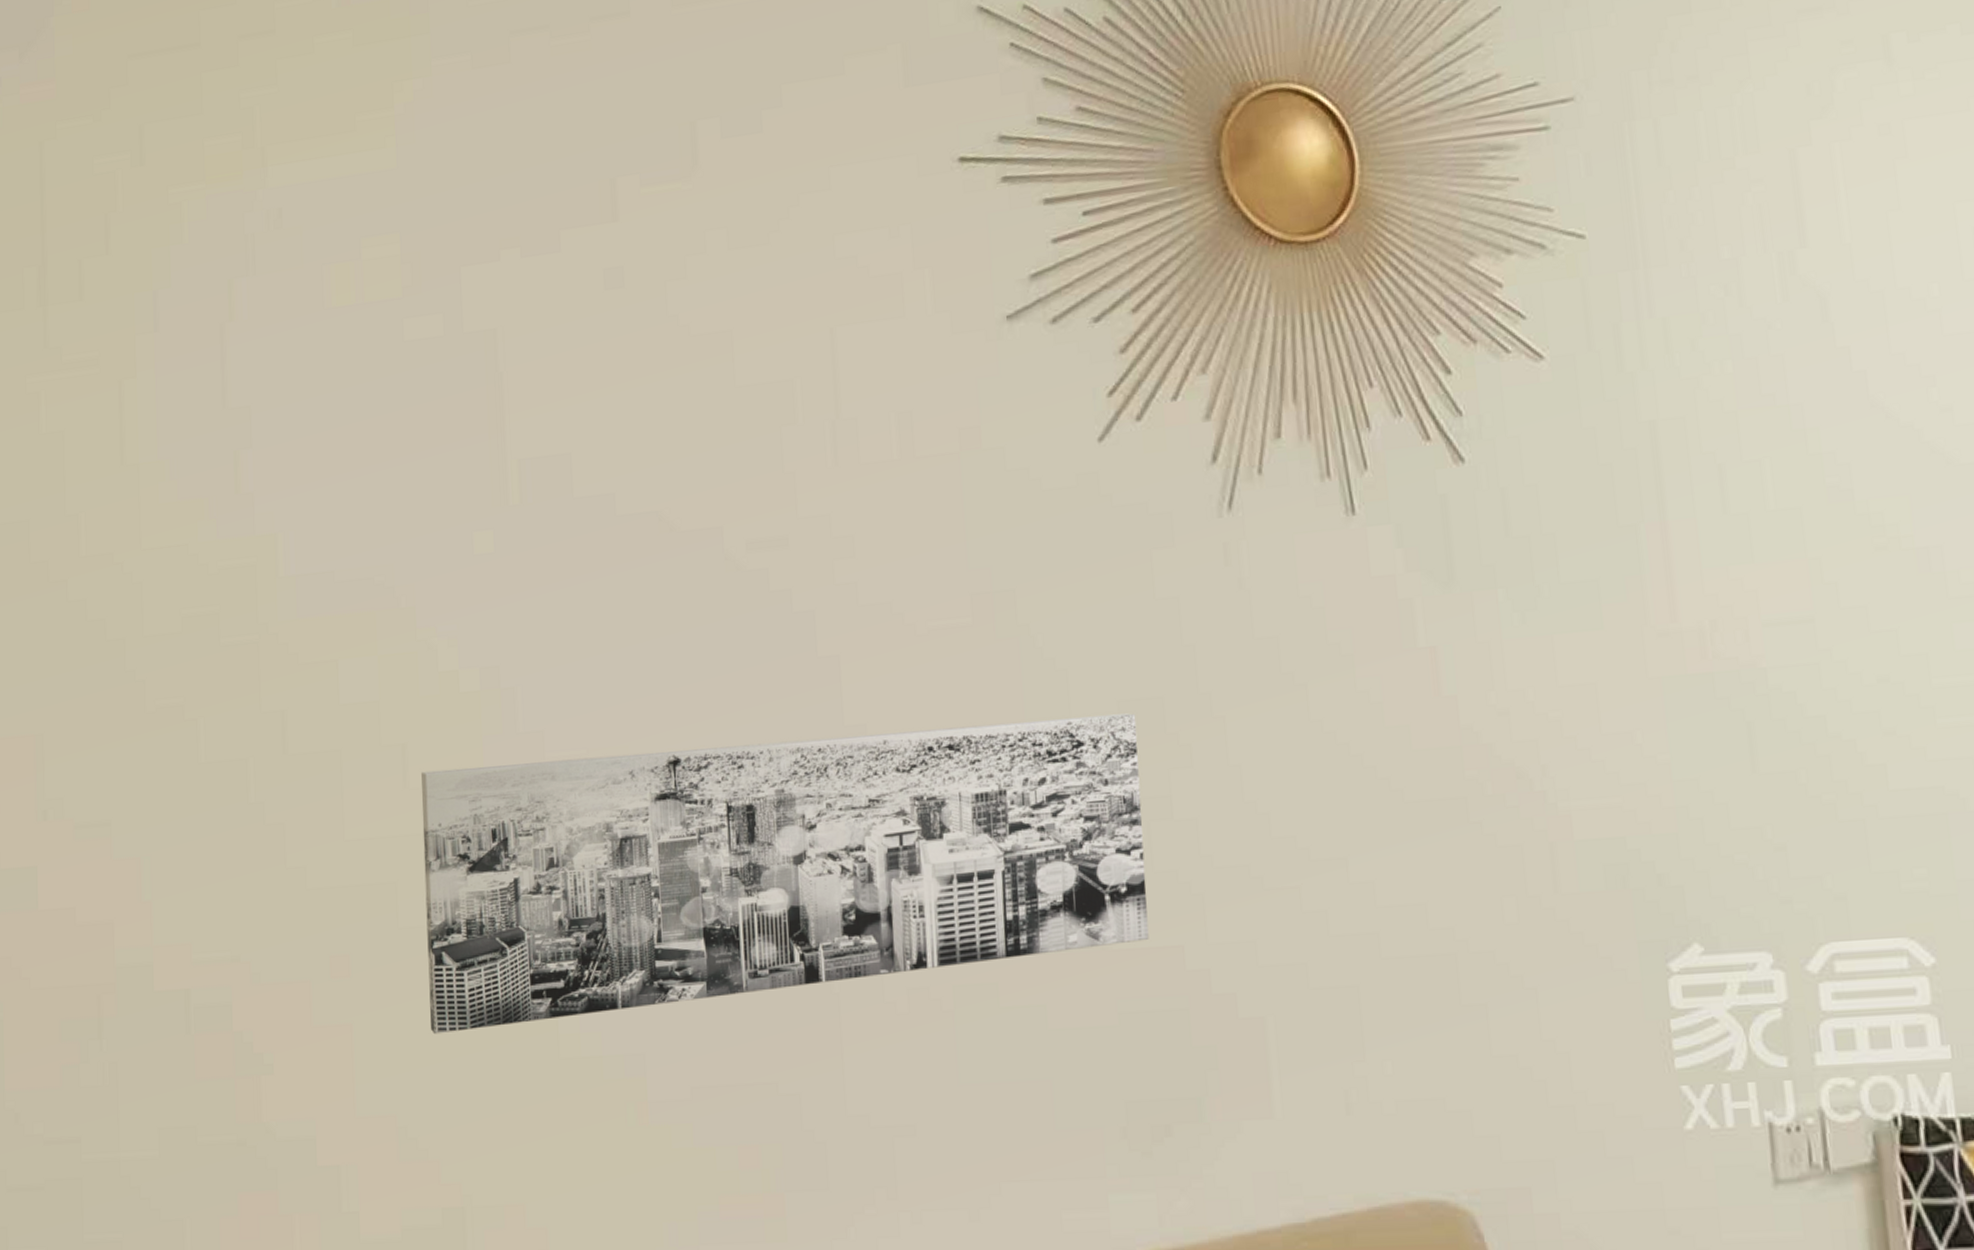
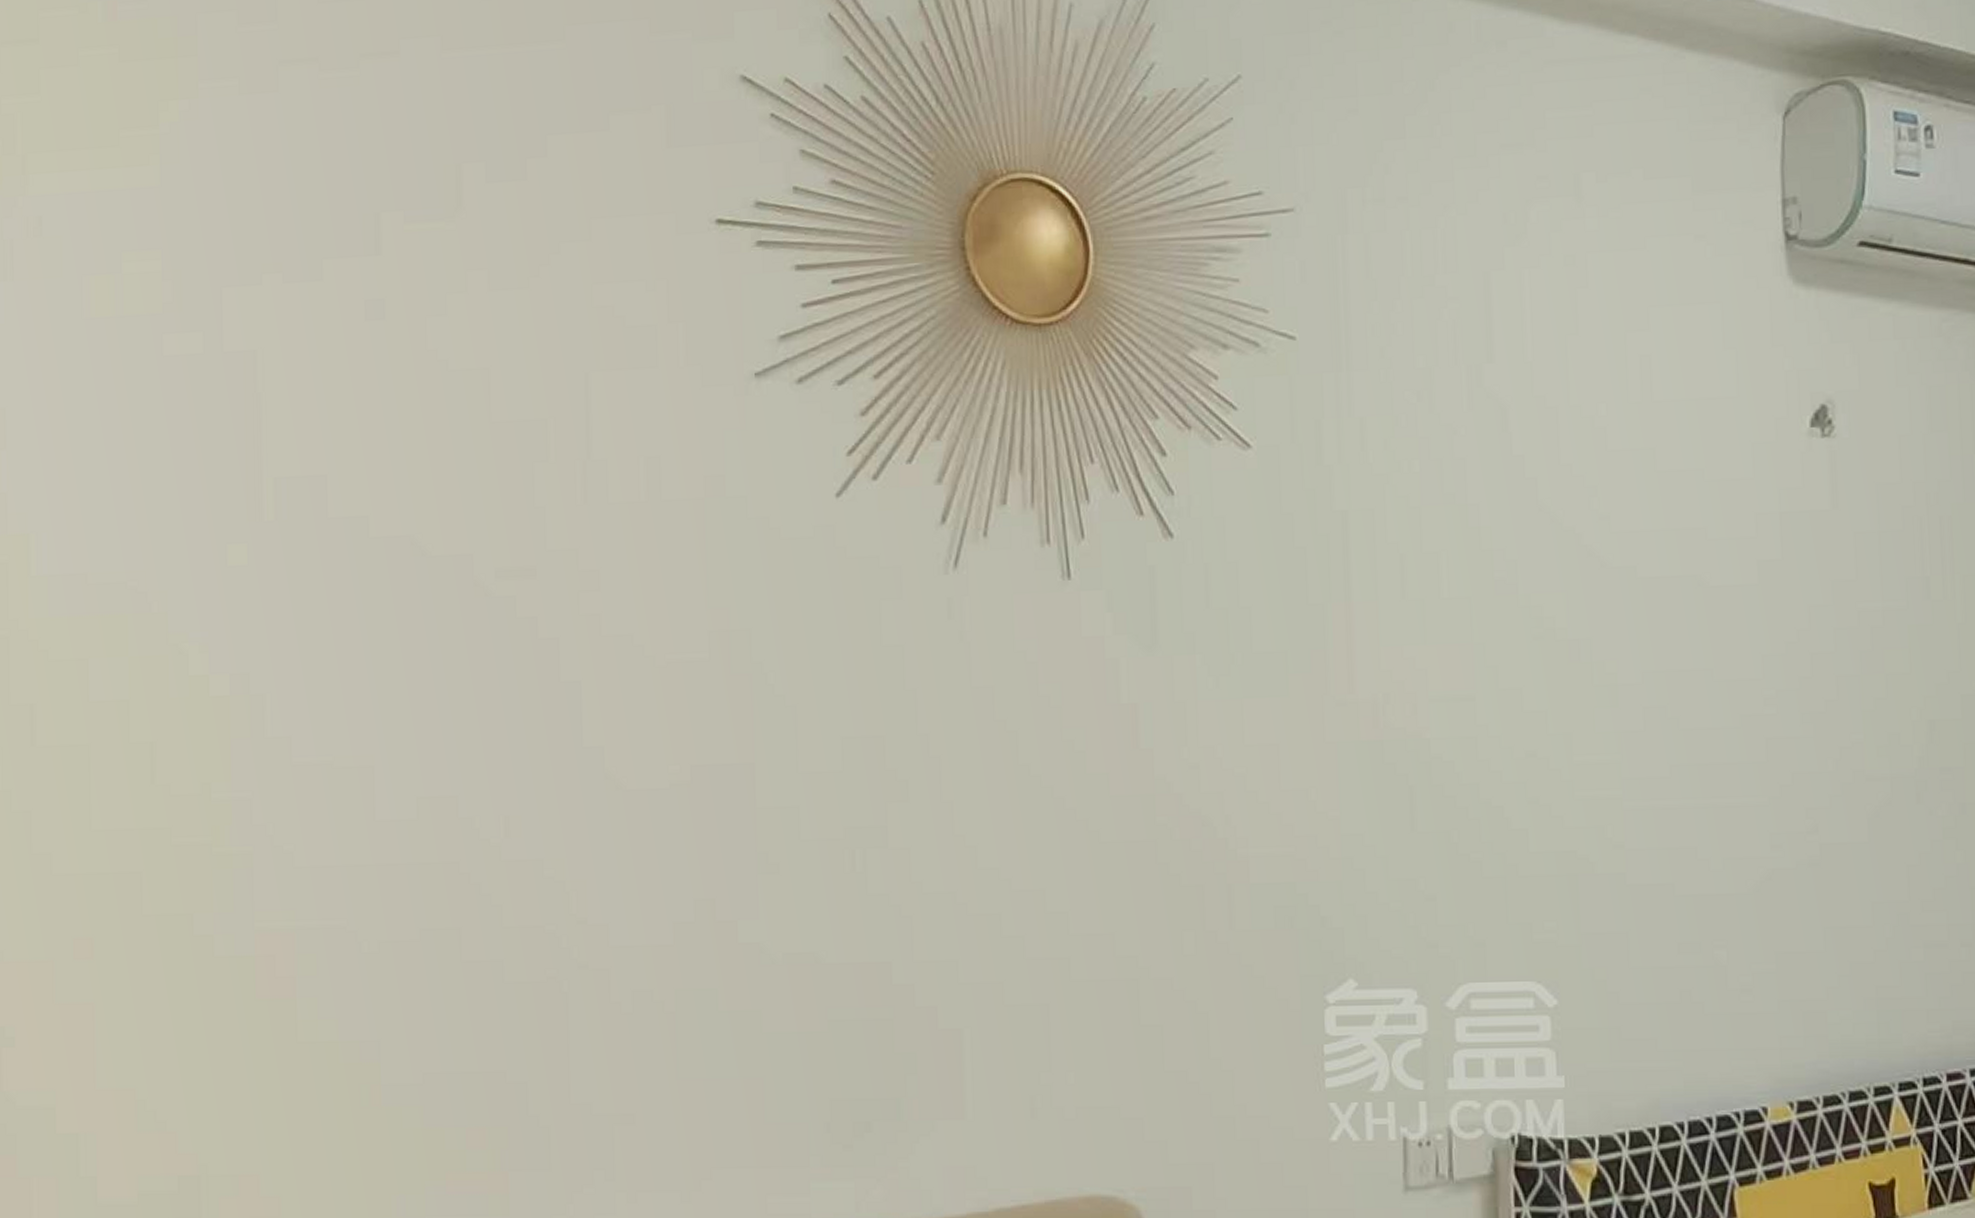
wall art: present [421,713,1149,1035] -> none [168,749,860,1016]

